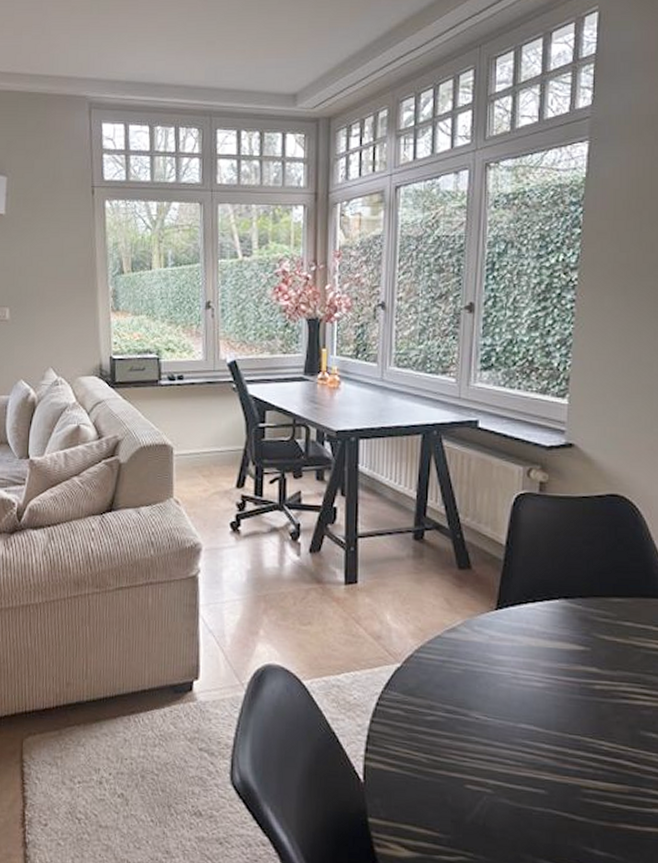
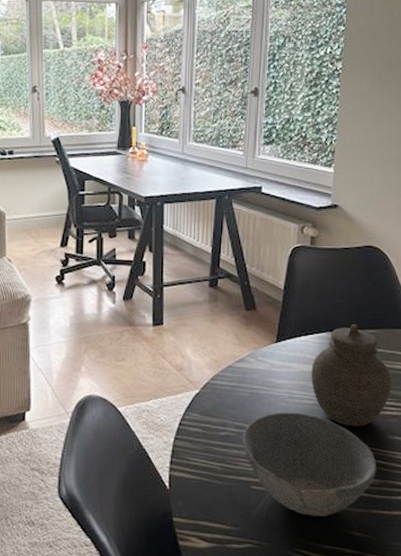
bowl: none [454,695,625,829] -> present [242,412,377,517]
jar: none [540,591,644,719] -> present [311,325,392,427]

